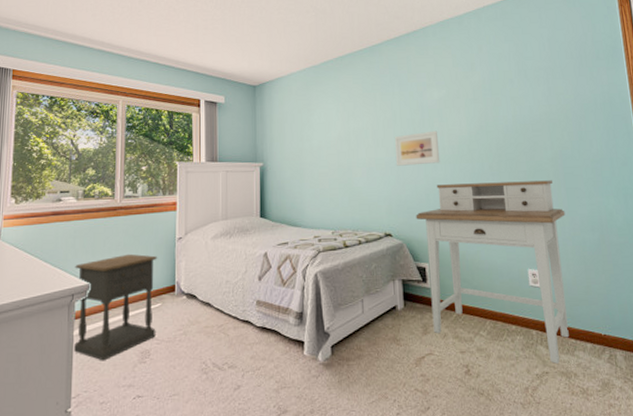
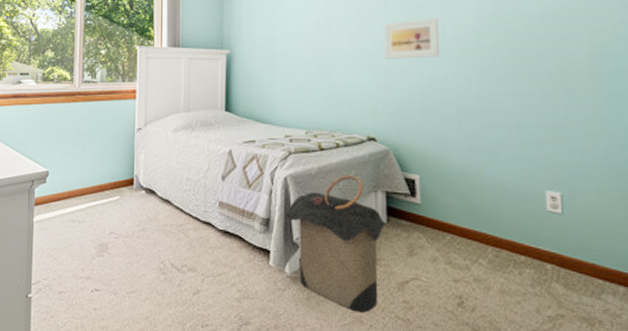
nightstand: present [74,253,158,360] -> none [34,142,117,249]
laundry hamper: none [317,268,404,390] -> present [286,175,387,313]
desk: present [416,180,569,364] -> none [406,83,602,307]

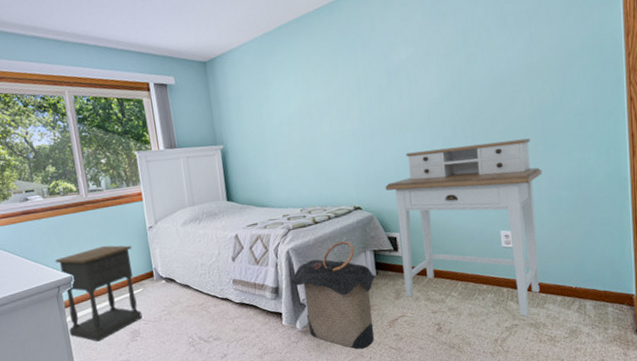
nightstand: none [34,142,117,249] -> present [55,245,143,341]
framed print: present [384,18,440,59] -> none [359,95,410,137]
desk: none [406,83,602,307] -> present [385,138,542,317]

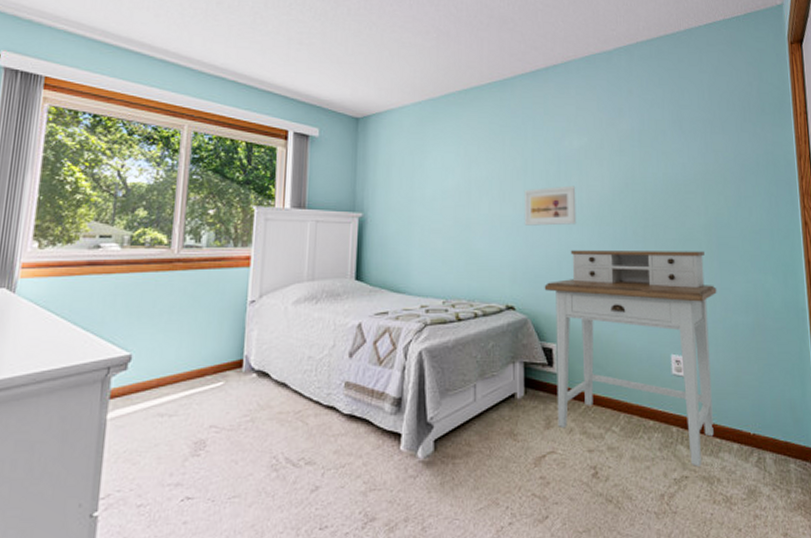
nightstand: present [55,245,143,341] -> none [106,318,223,451]
laundry hamper: present [292,241,377,349] -> none [420,347,525,494]
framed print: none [359,95,410,137] -> present [524,185,577,226]

